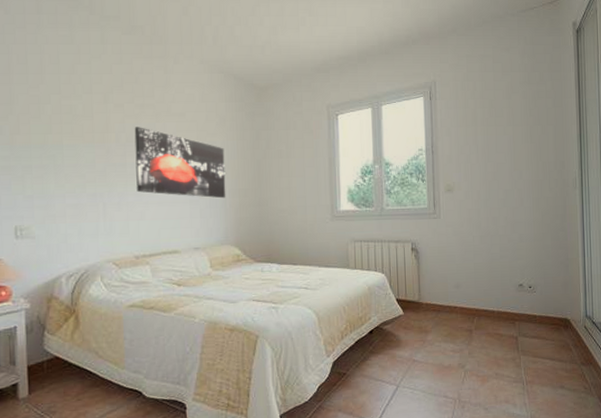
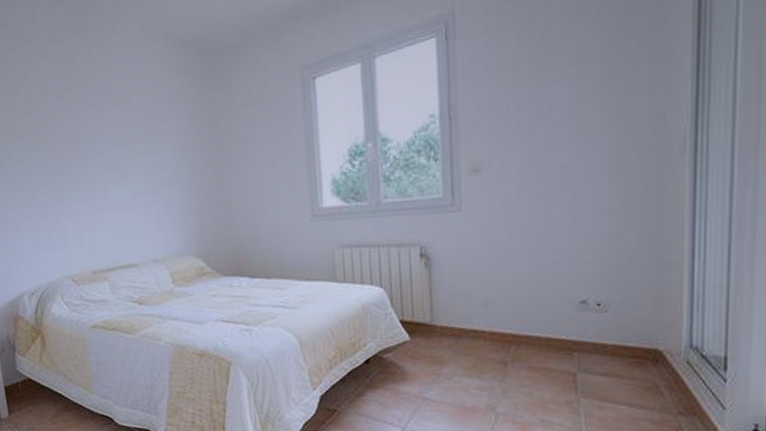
wall art: present [134,127,226,199] -> none [77,119,184,200]

